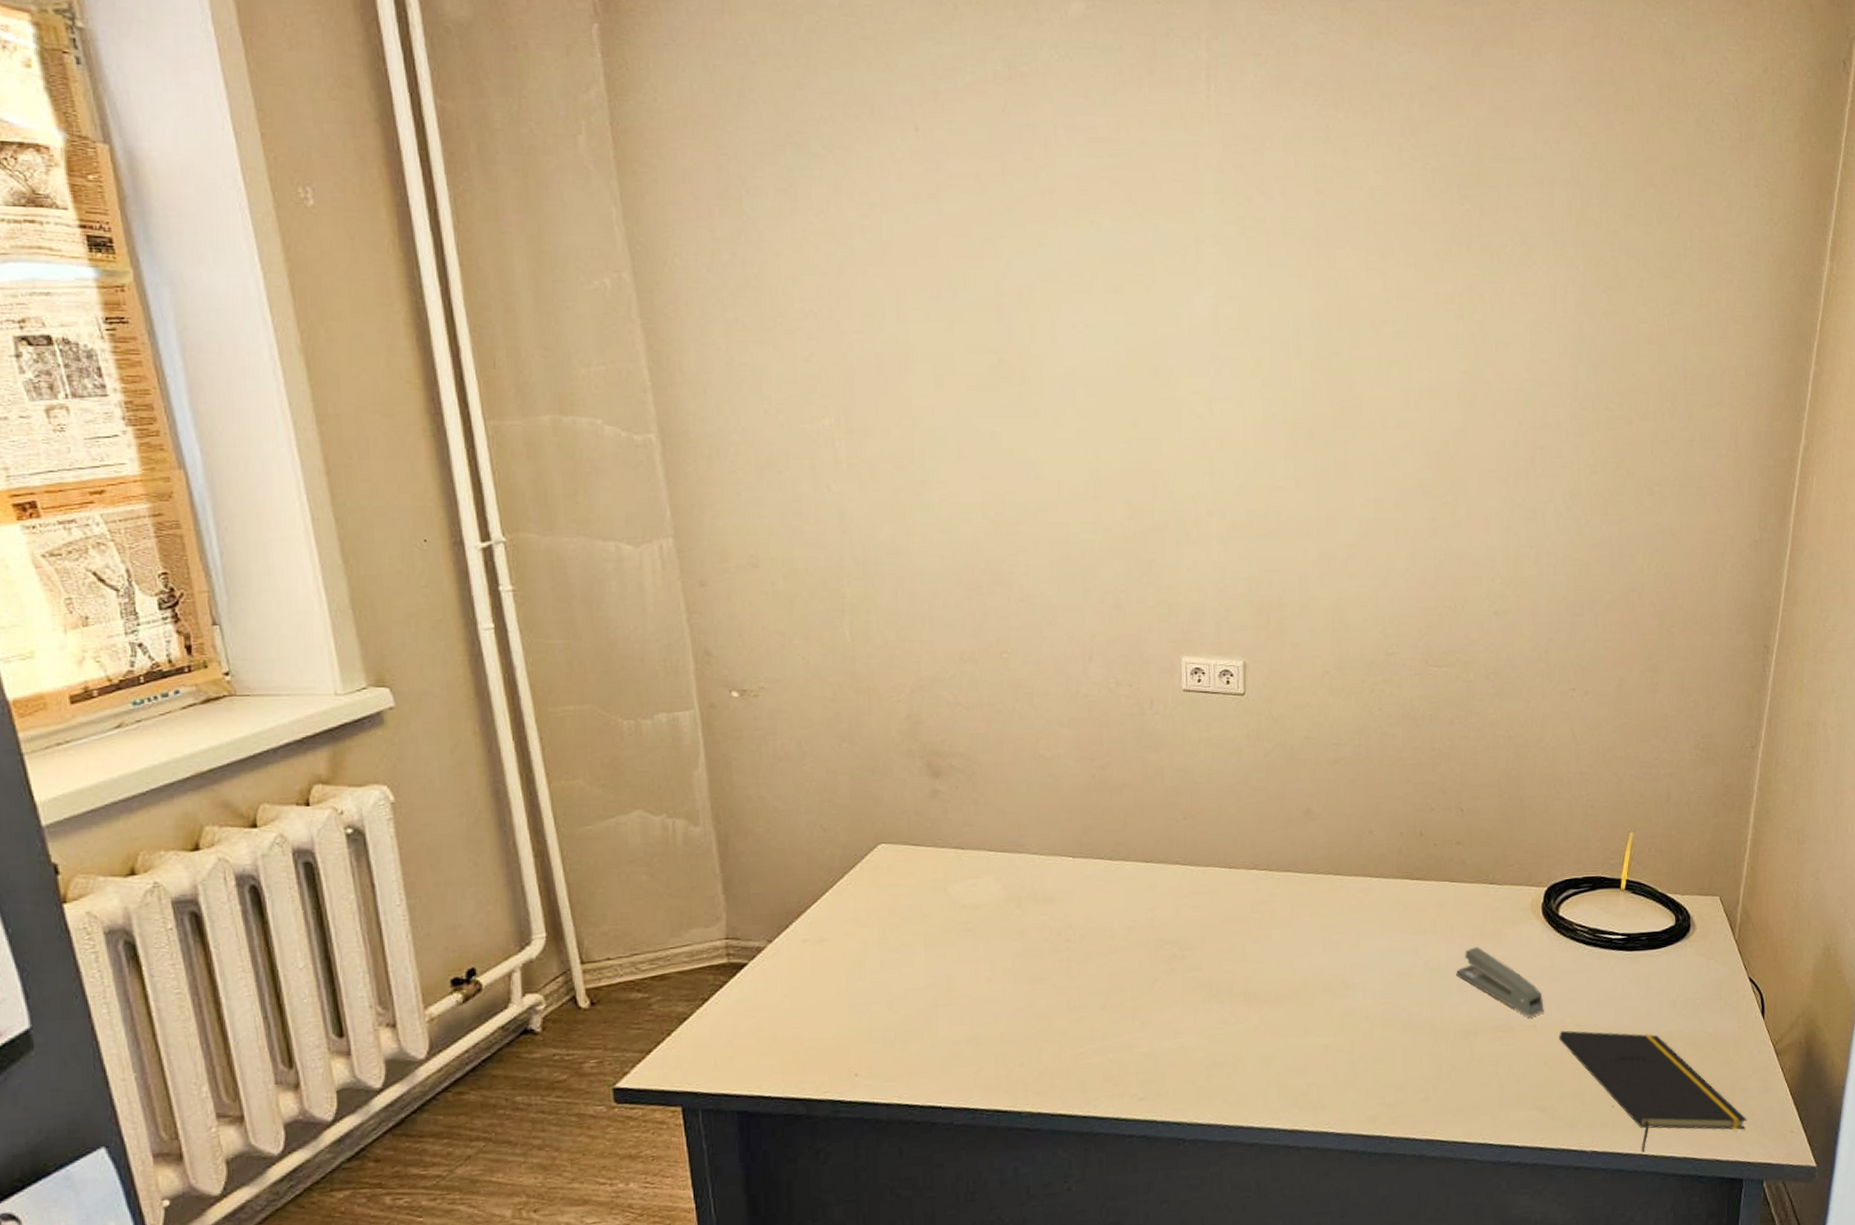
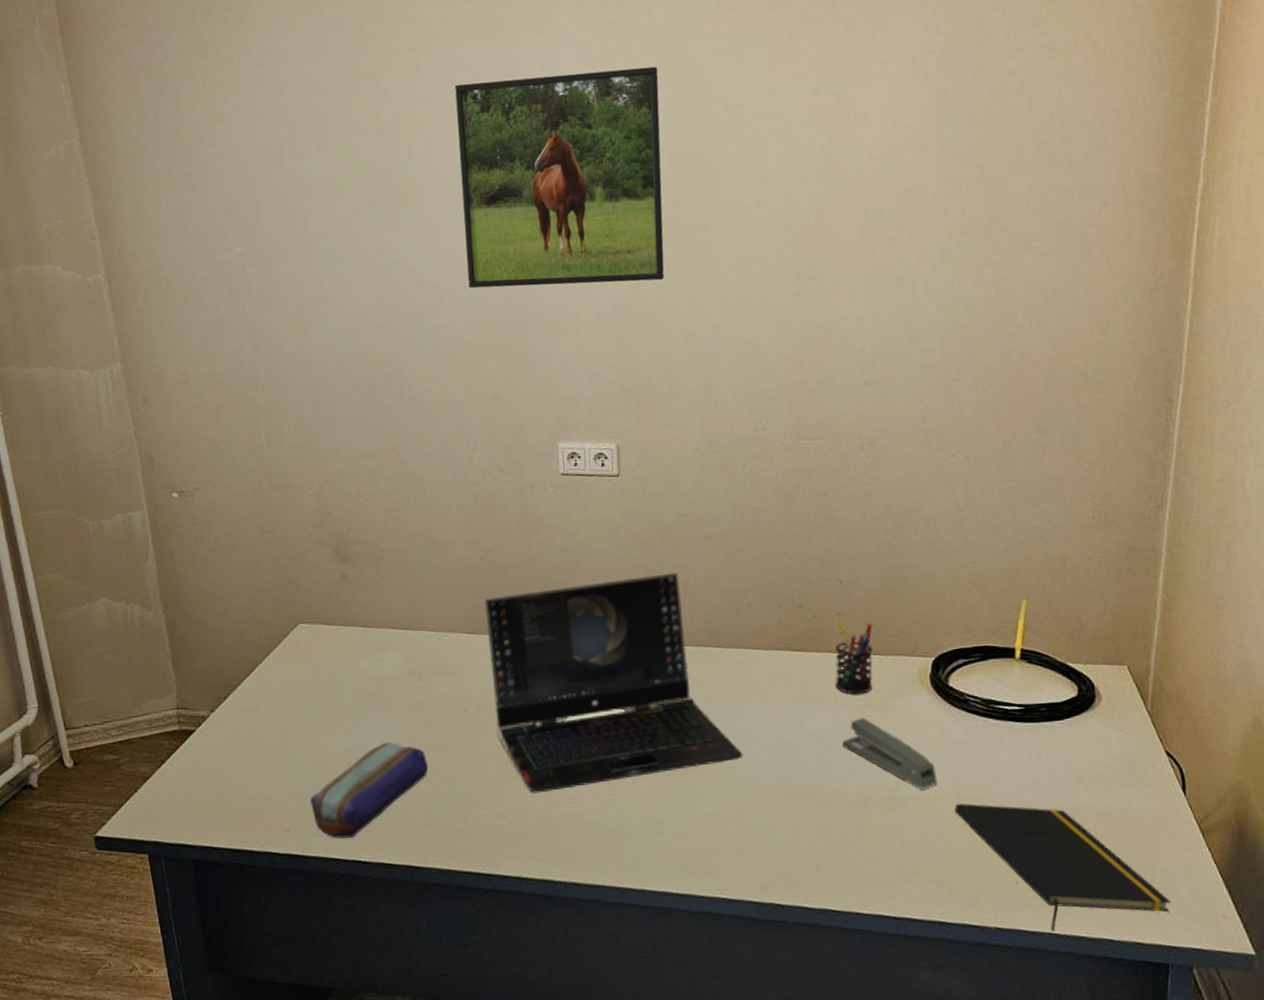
pencil case: none [884,975,1023,1083] -> present [310,742,429,839]
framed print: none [1086,266,1304,494] -> present [455,66,665,289]
laptop computer: none [1094,797,1358,1029] -> present [484,573,743,794]
pen holder: none [1452,848,1491,923] -> present [835,619,873,694]

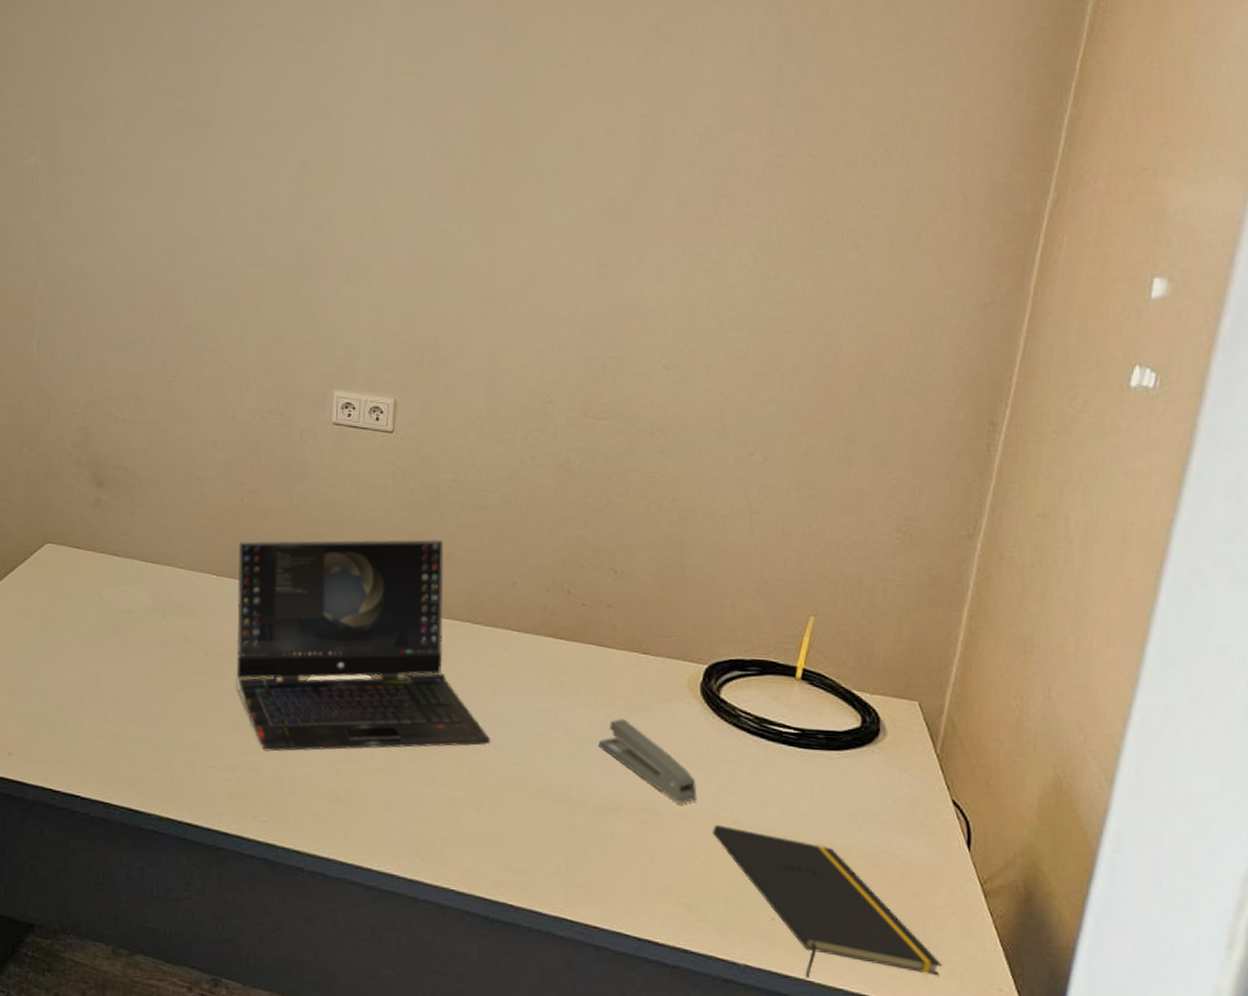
pencil case: present [310,742,429,839] -> none [36,677,161,771]
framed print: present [455,66,665,289] -> none [261,17,481,237]
pen holder: present [835,619,873,694] -> none [597,611,645,693]

